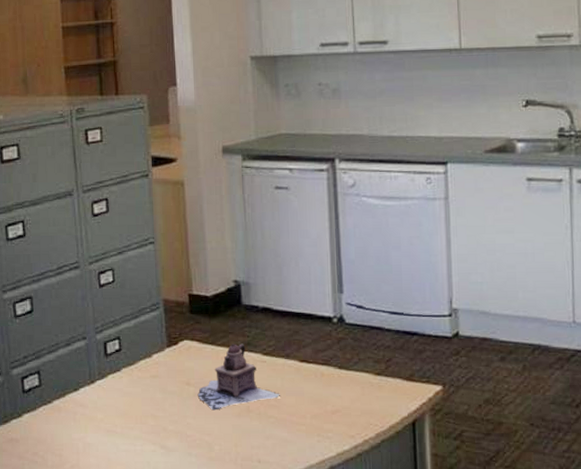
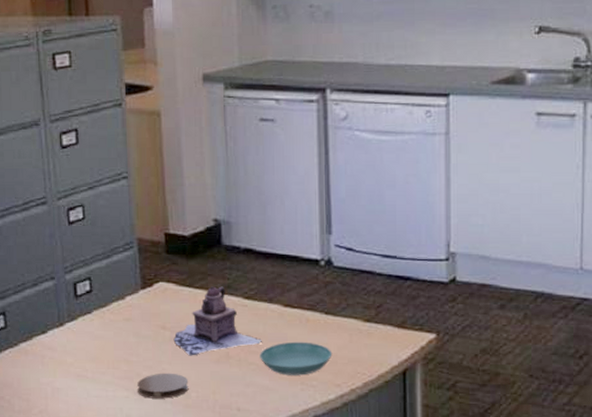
coaster: none [164,427,212,452] -> present [137,373,189,399]
saucer: none [278,395,346,428] -> present [260,341,333,376]

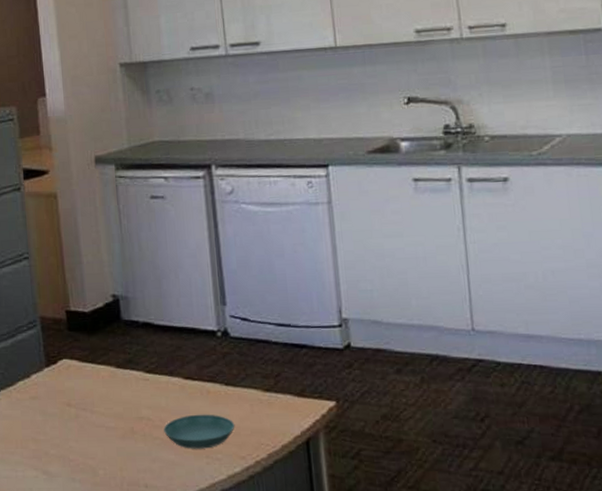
coaster: present [137,373,189,399] -> none [46,450,96,478]
teapot: present [173,286,263,356] -> none [79,361,166,433]

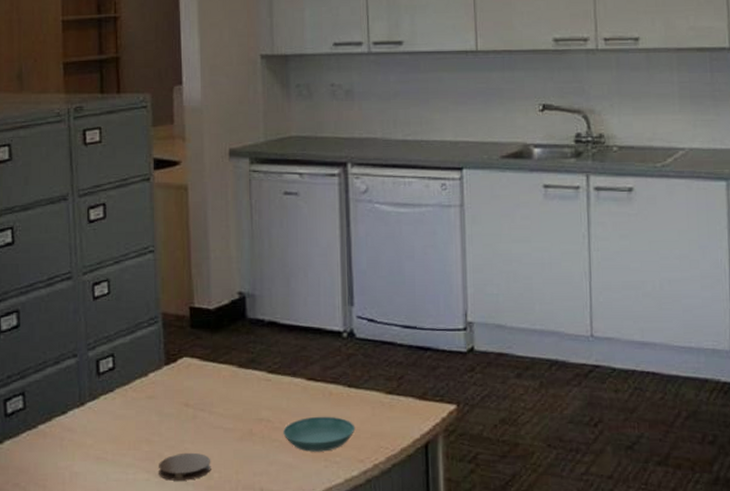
coaster: none [46,450,96,478] -> present [159,452,211,481]

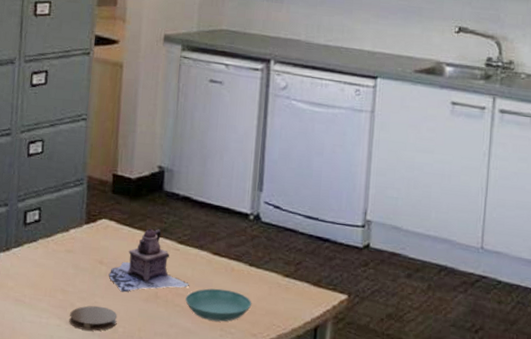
teapot: none [196,360,287,434] -> present [108,228,190,292]

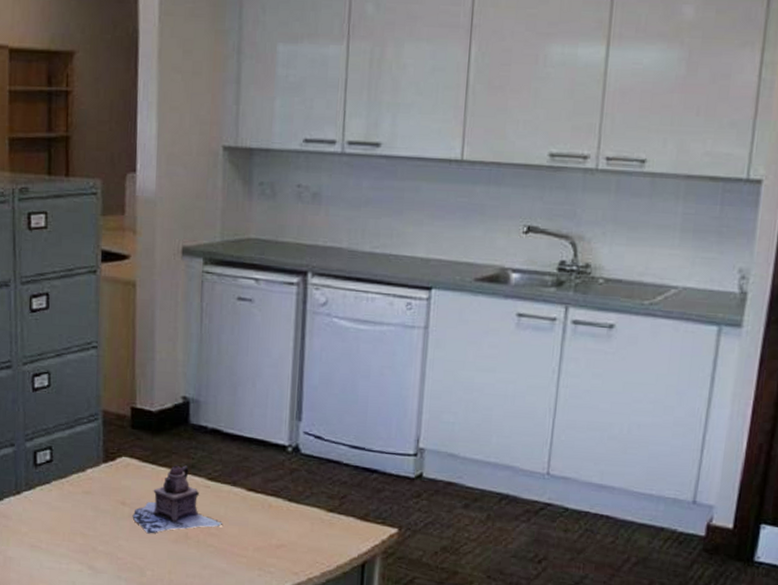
coaster: present [69,305,118,331] -> none [92,549,145,576]
saucer: present [185,288,252,322] -> none [219,526,293,561]

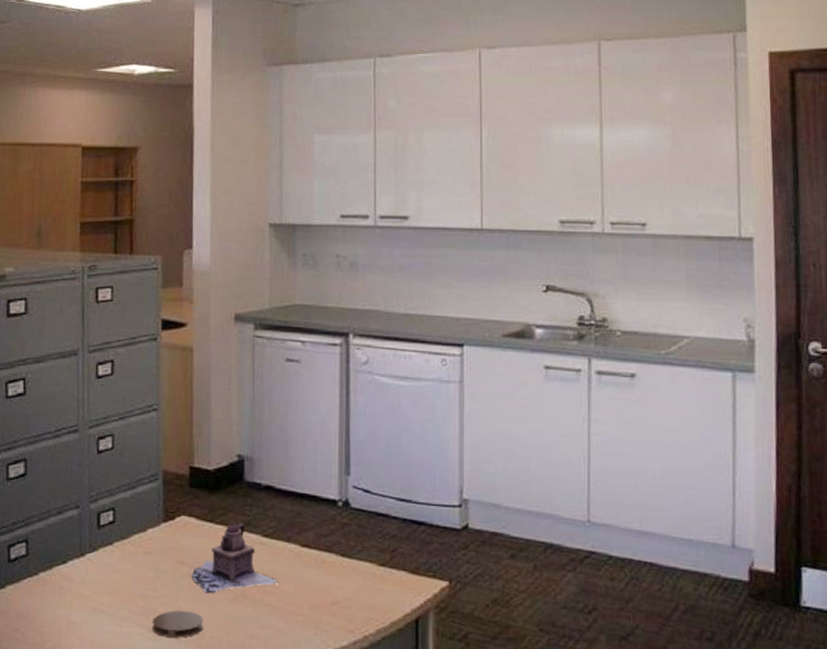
coaster: none [92,549,145,576] -> present [152,610,204,638]

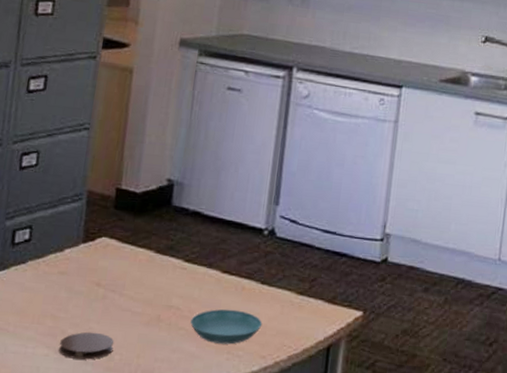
teapot: present [191,522,279,594] -> none [106,246,196,316]
saucer: none [275,583,347,619] -> present [190,309,263,345]

